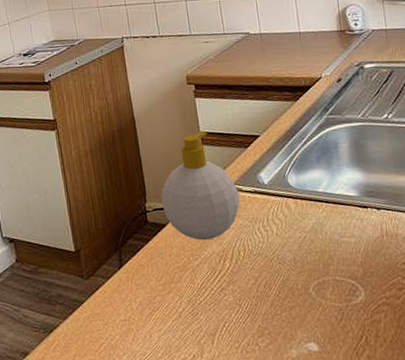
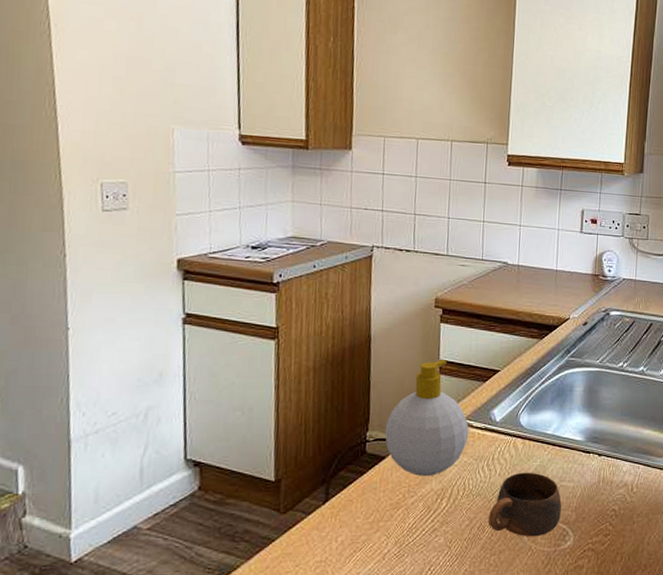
cup: none [273,230,347,293] -> present [489,472,562,537]

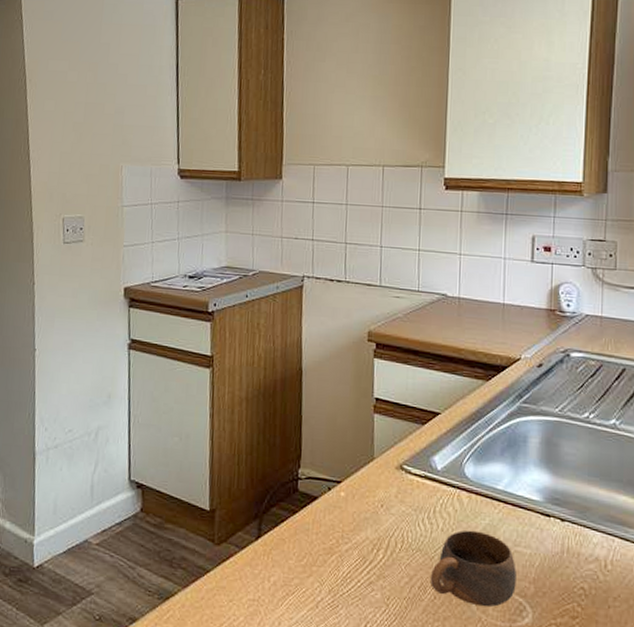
soap bottle: present [385,360,469,476] -> none [317,397,407,523]

